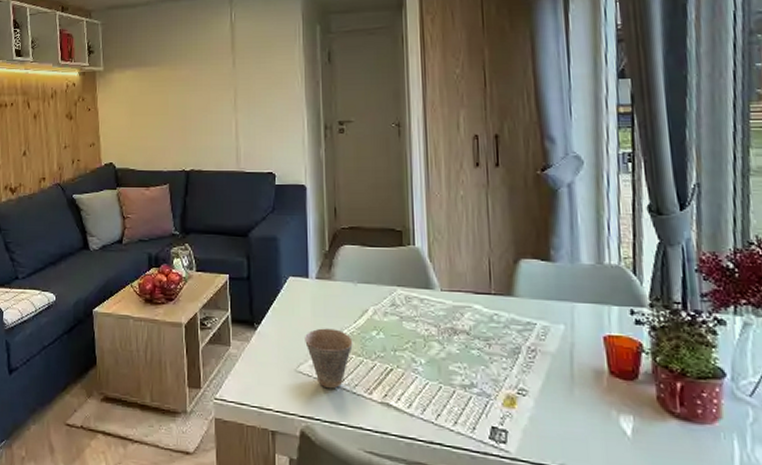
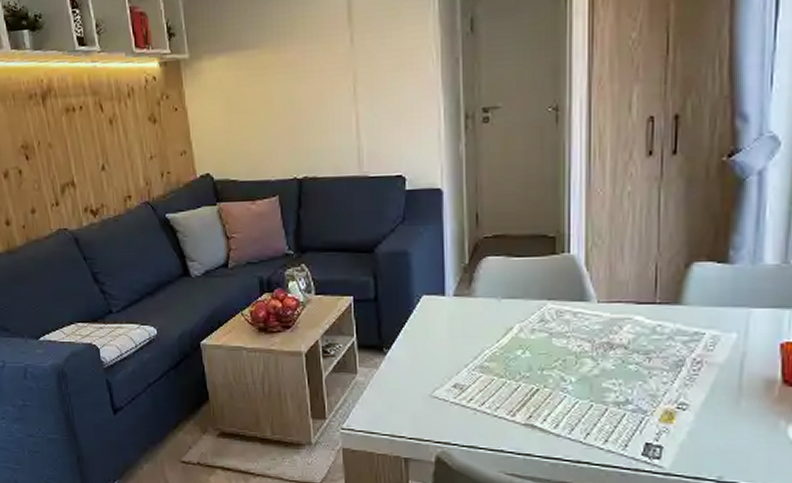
cup: present [305,328,353,389] -> none [441,350,495,413]

